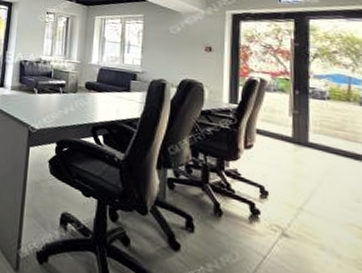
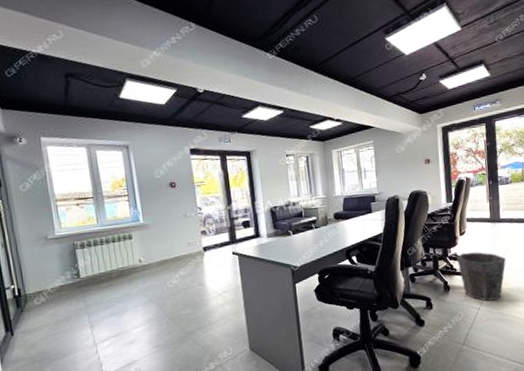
waste bin: none [236,171,314,256] -> present [456,252,506,302]

